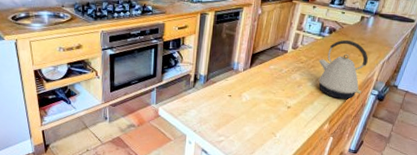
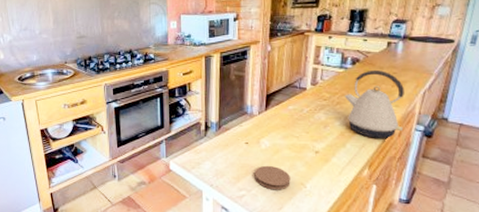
coaster: none [233,116,264,138] -> present [254,165,291,190]

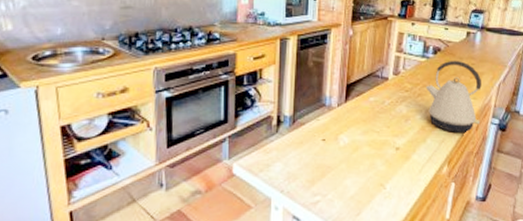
coaster: present [254,165,291,190] -> none [331,165,370,194]

